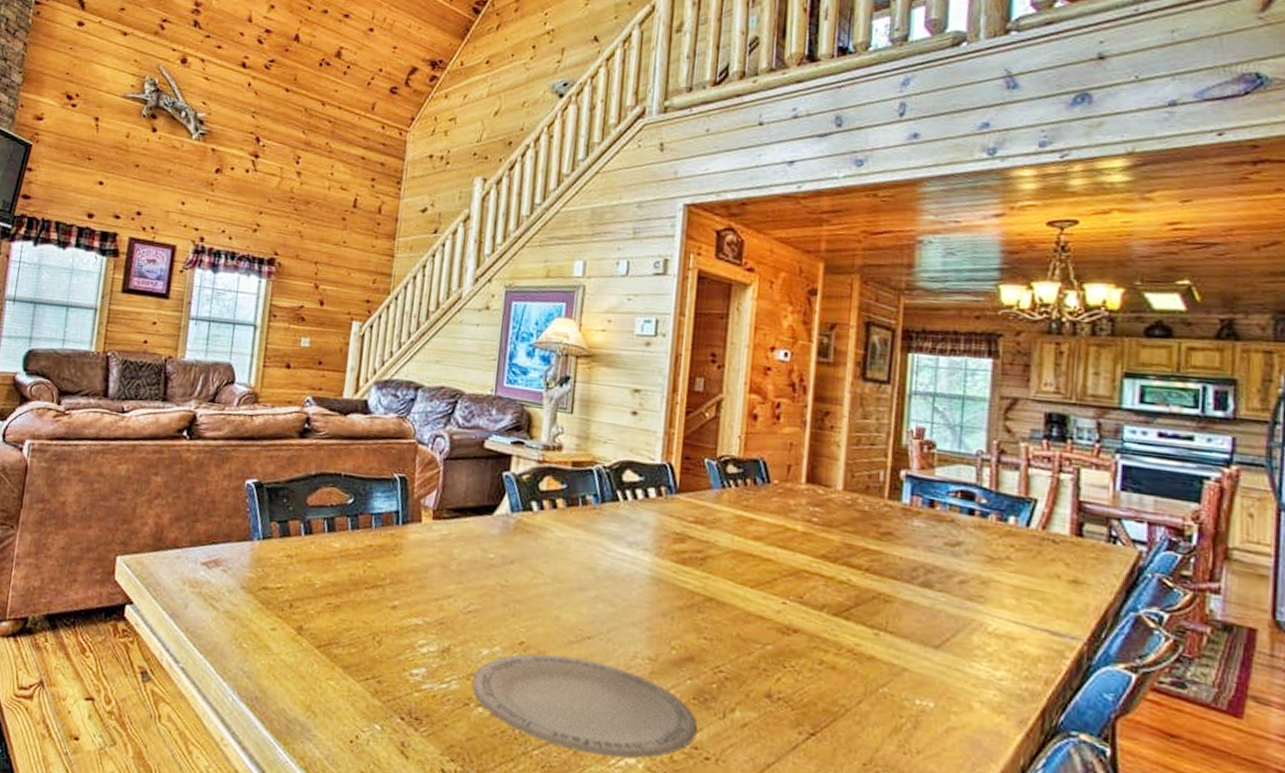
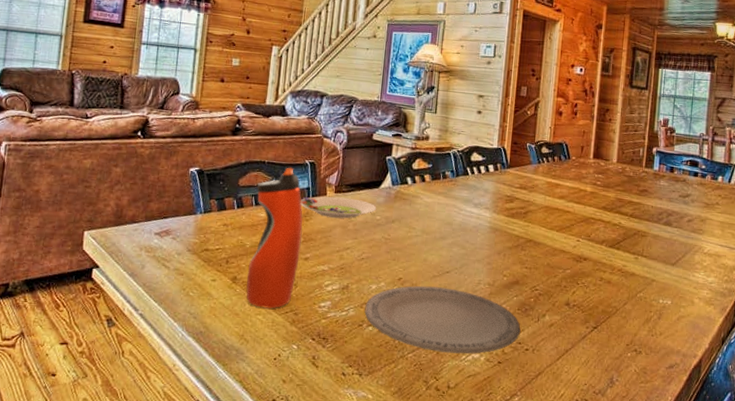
water bottle: none [314,482,390,673] -> present [246,167,303,309]
salad plate: none [387,523,490,555] -> present [301,196,377,219]

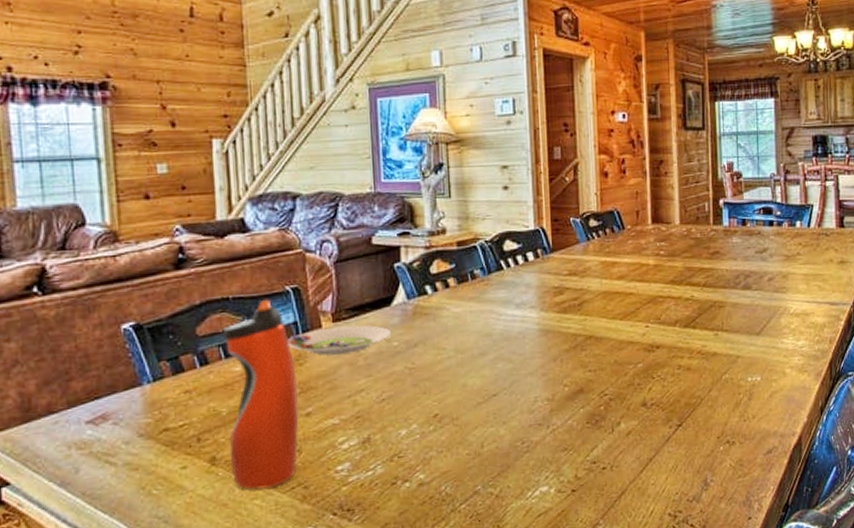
plate: present [364,285,521,354] -> none [396,414,594,496]

